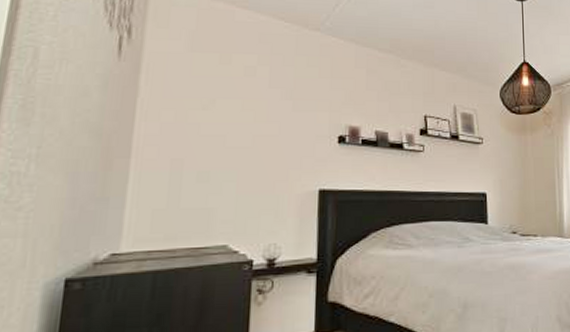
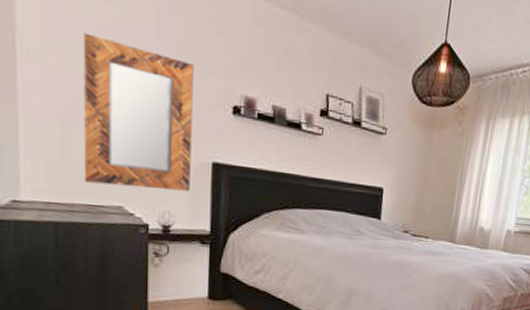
home mirror: none [189,90,302,225] -> present [83,32,194,191]

